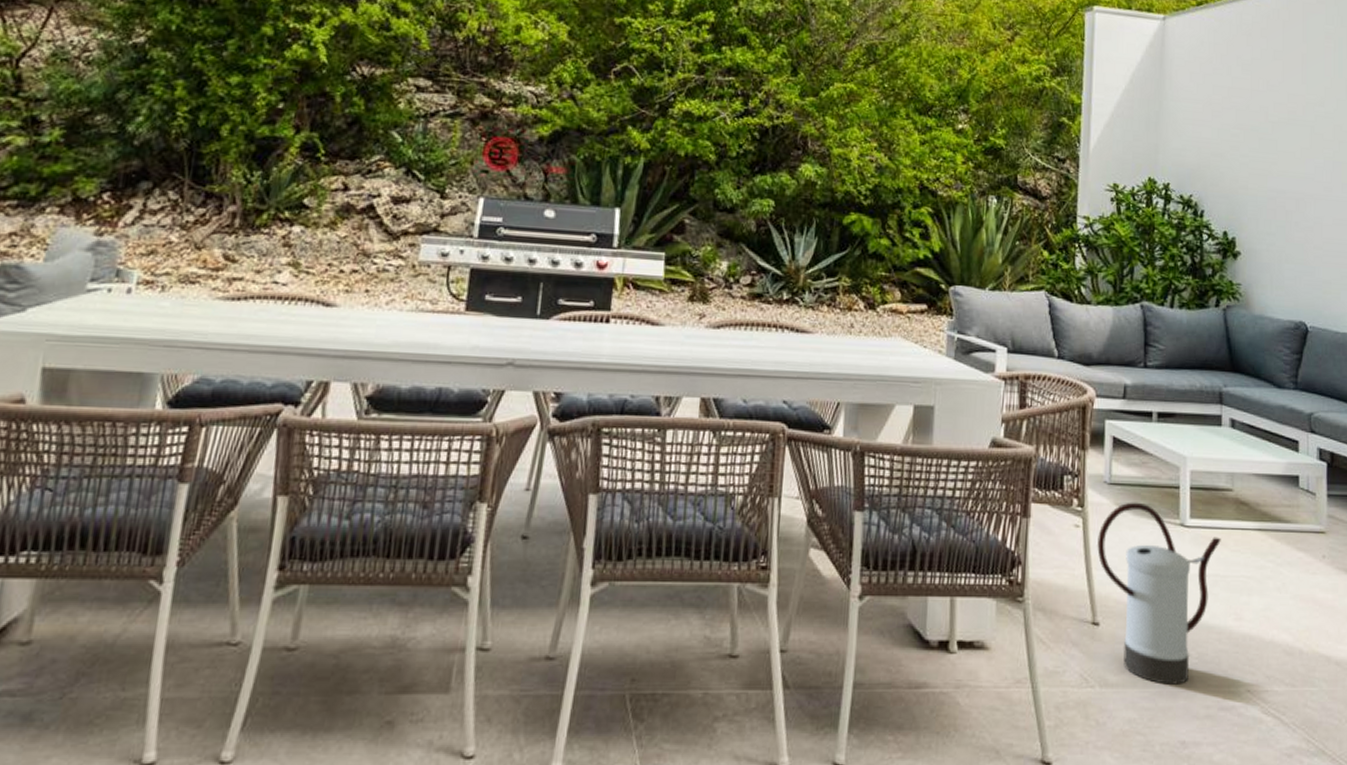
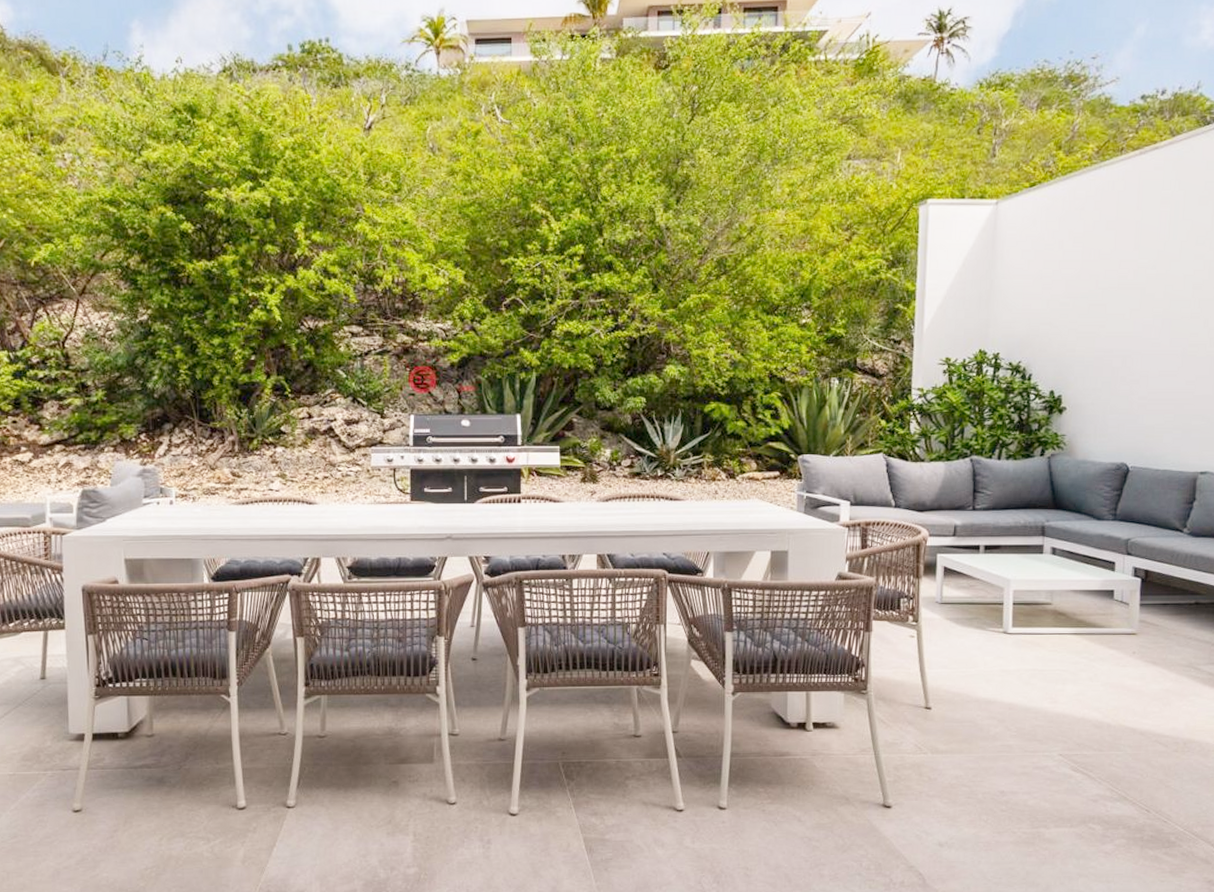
watering can: present [1096,502,1221,685] -> none [929,616,1040,751]

